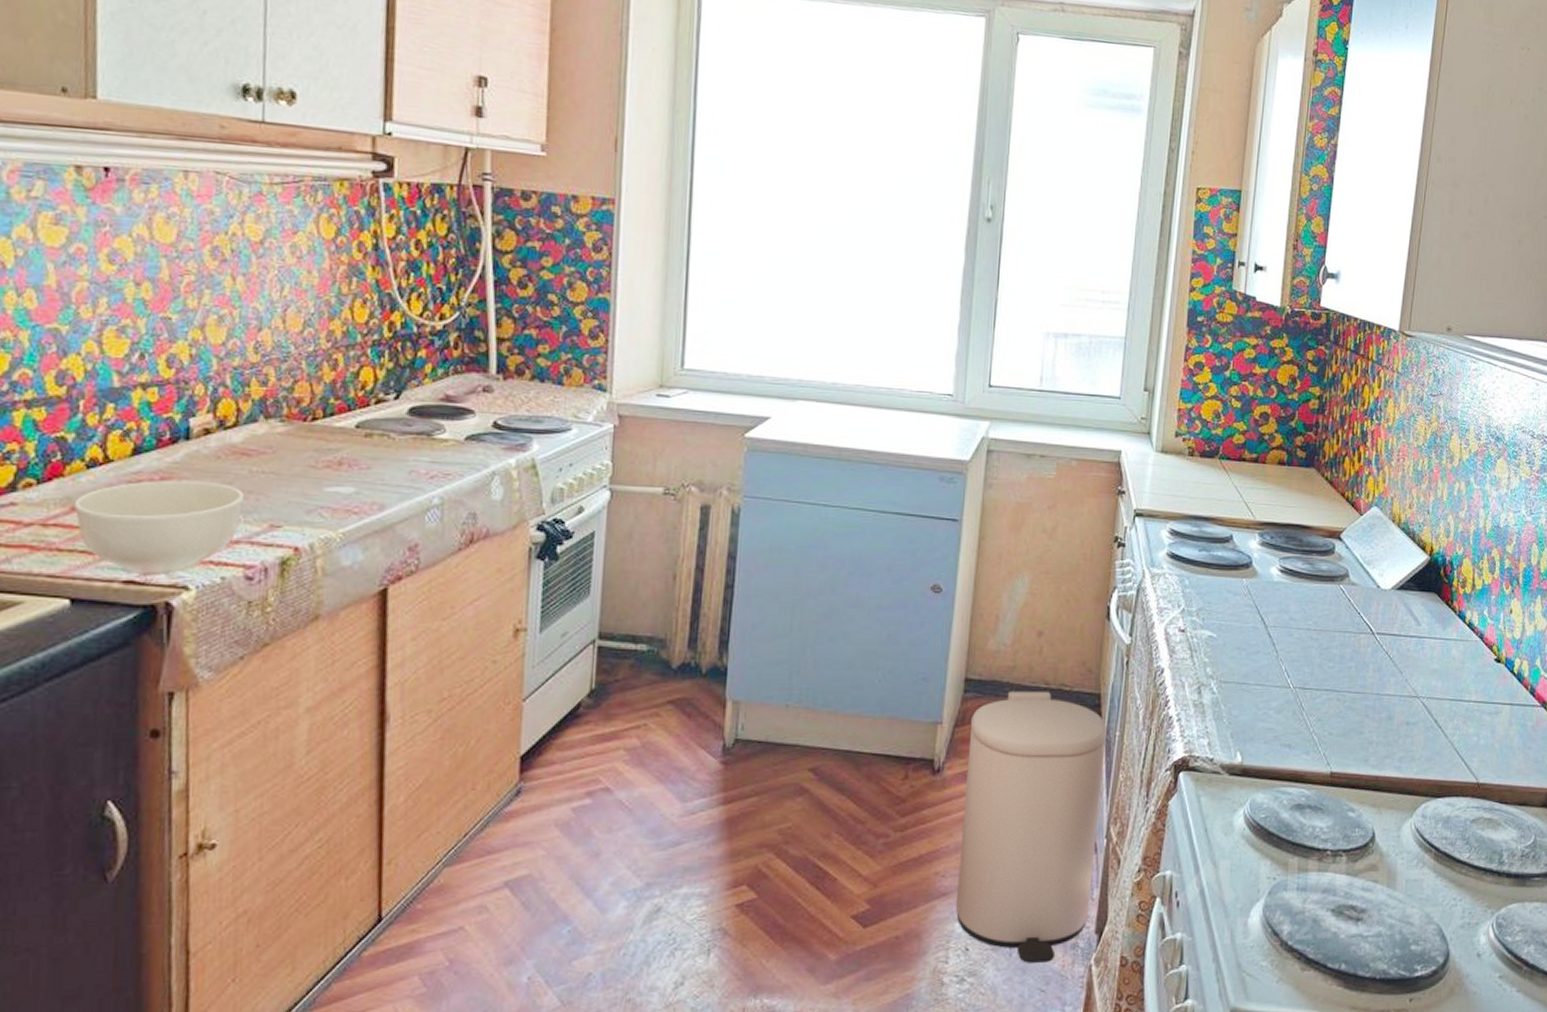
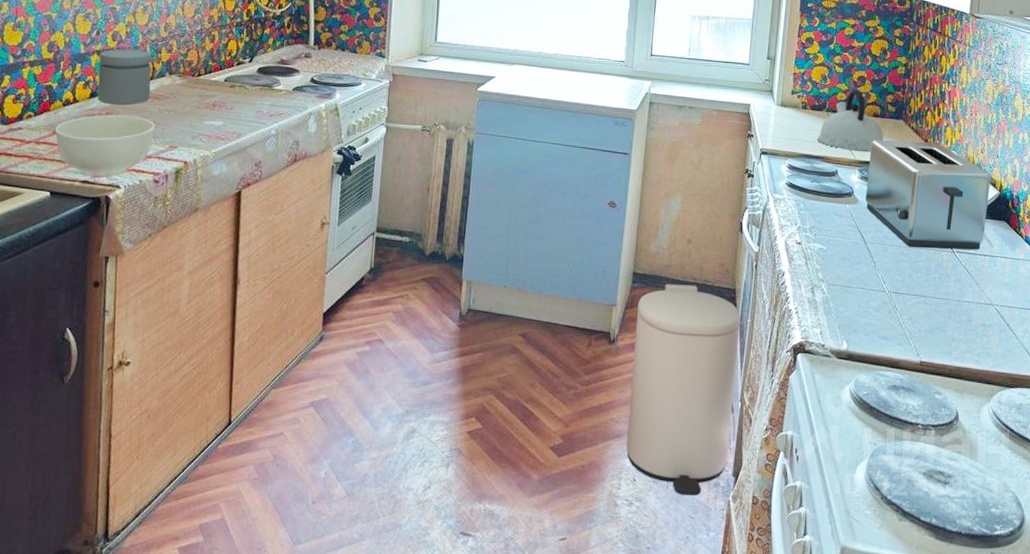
jar: none [144,380,235,466] -> present [97,48,152,106]
kettle: none [1207,429,1291,511] -> present [817,89,884,153]
toaster: none [1267,494,1420,631] -> present [866,140,991,250]

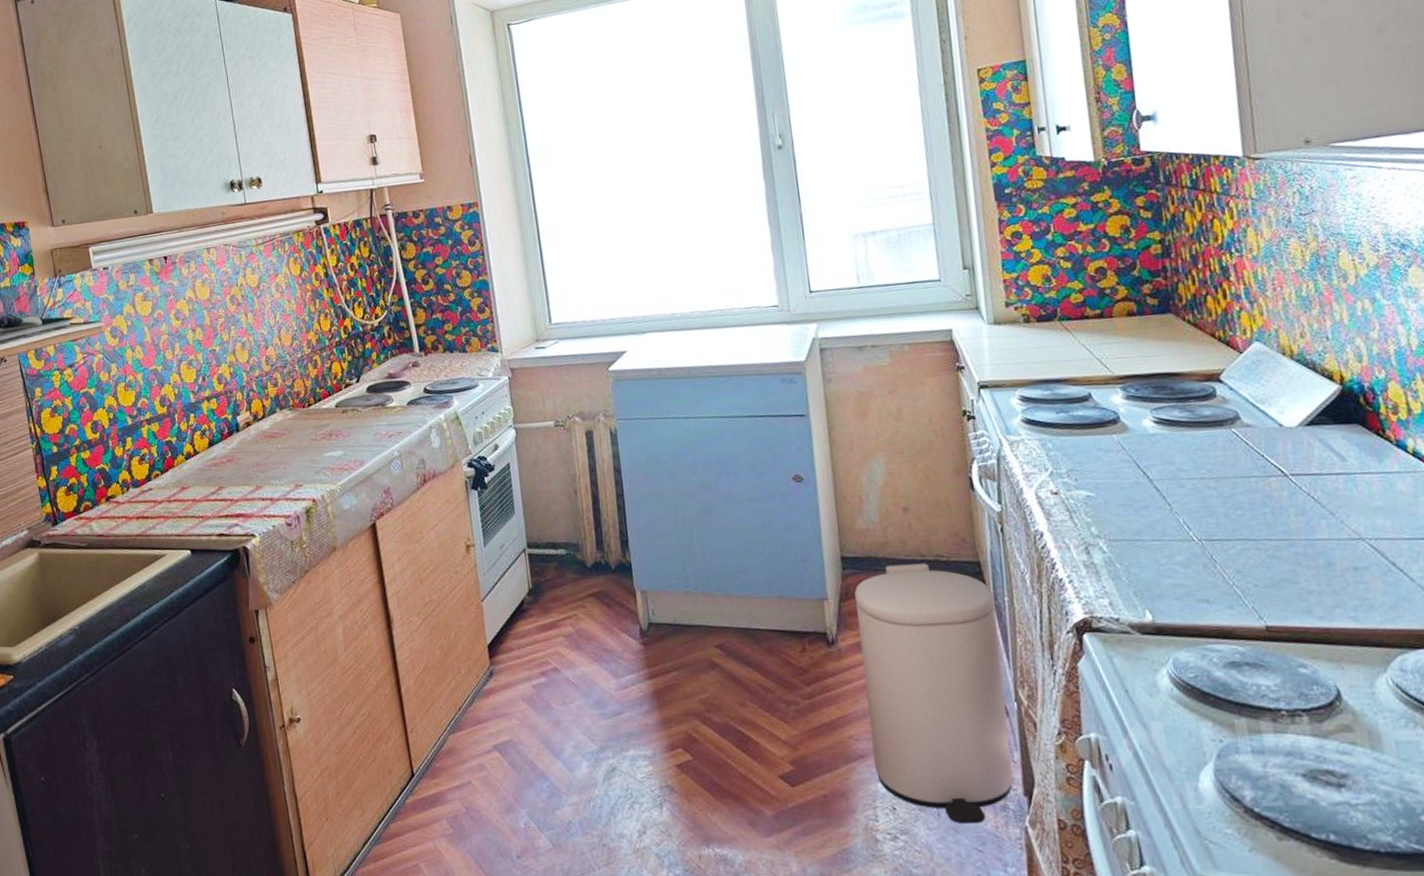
bowl: present [55,114,156,177] -> none [182,459,278,529]
jar: present [97,48,152,106] -> none [209,388,266,451]
kettle: present [817,89,884,153] -> none [1052,285,1150,366]
toaster: present [866,140,991,250] -> none [1131,334,1331,478]

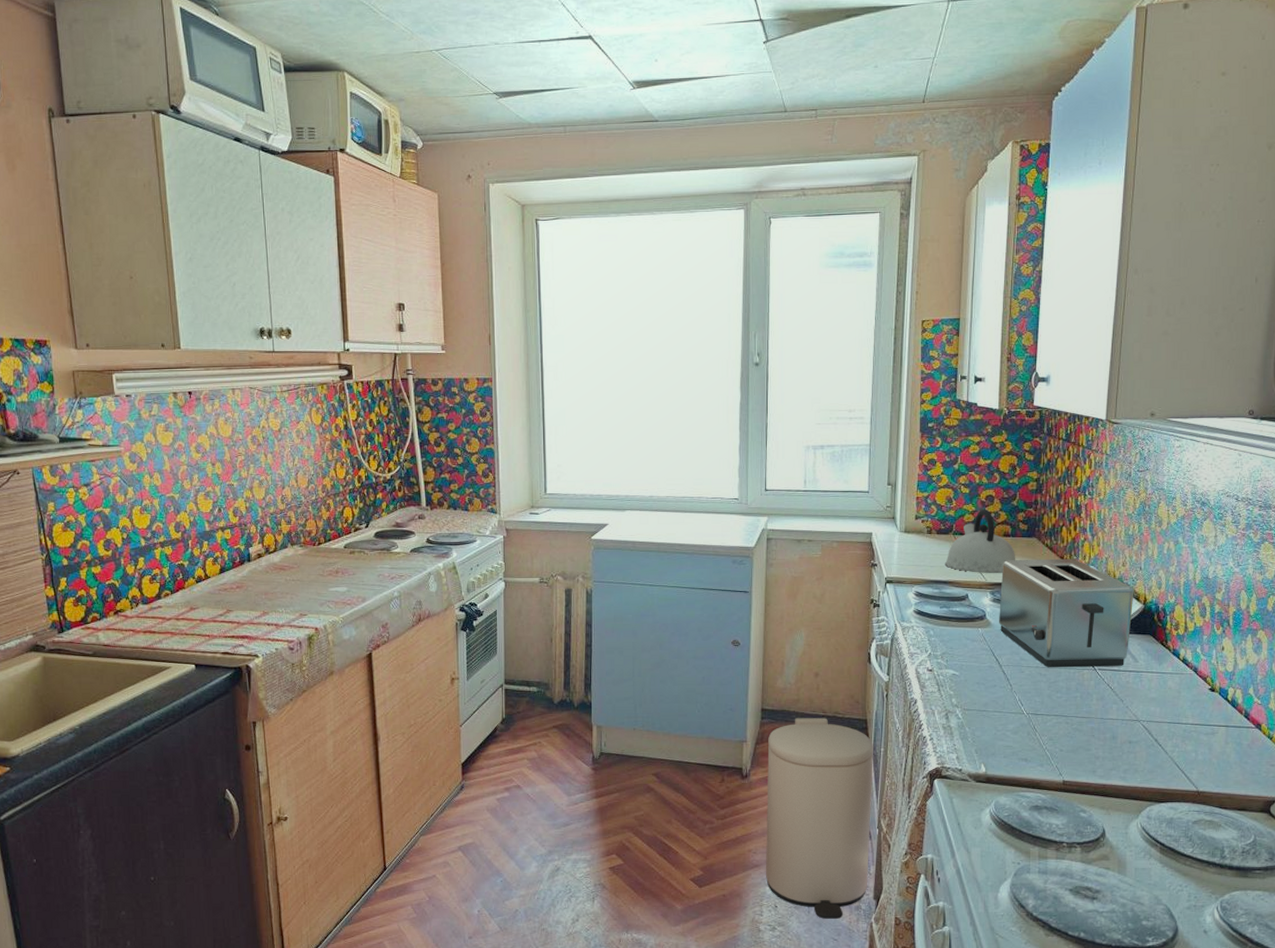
kettle: none [1052,285,1150,366] -> present [944,509,1016,574]
toaster: none [1131,334,1331,478] -> present [999,558,1134,668]

